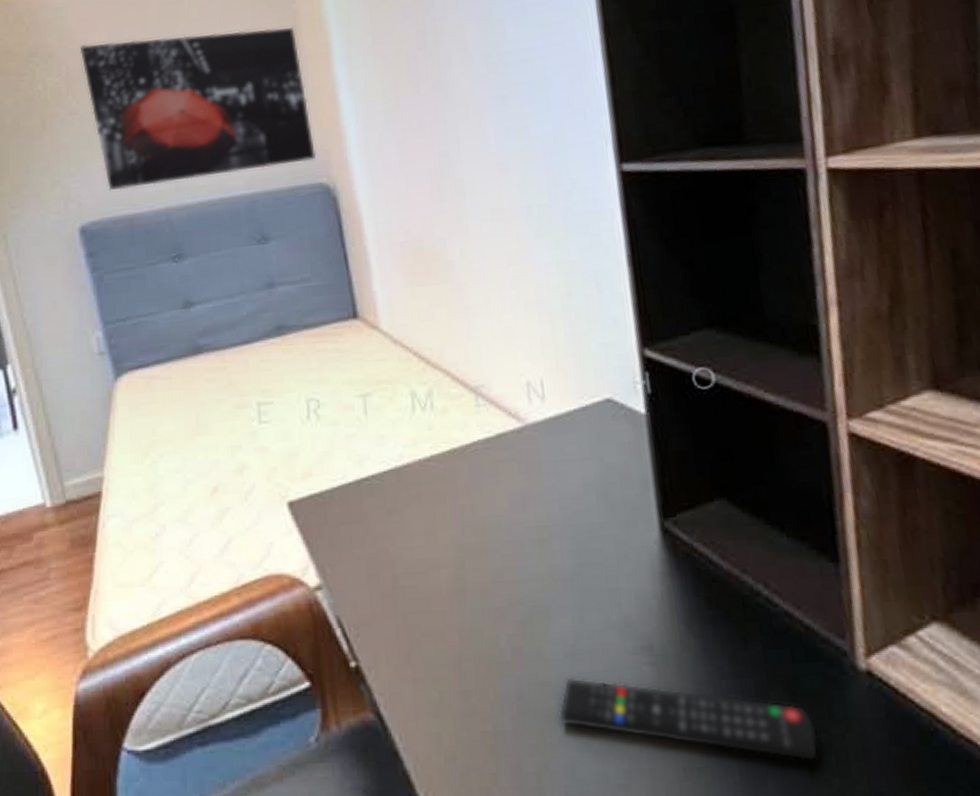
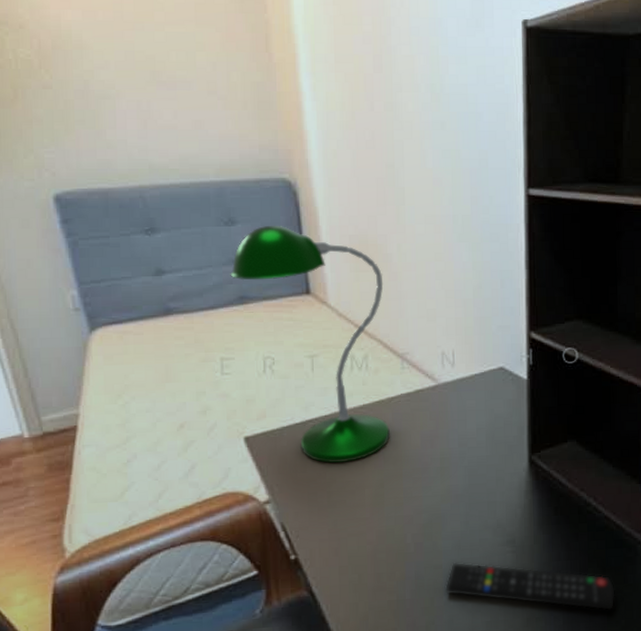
wall art: present [79,26,317,190] -> none [52,21,281,165]
desk lamp: none [265,238,468,535] -> present [230,225,390,463]

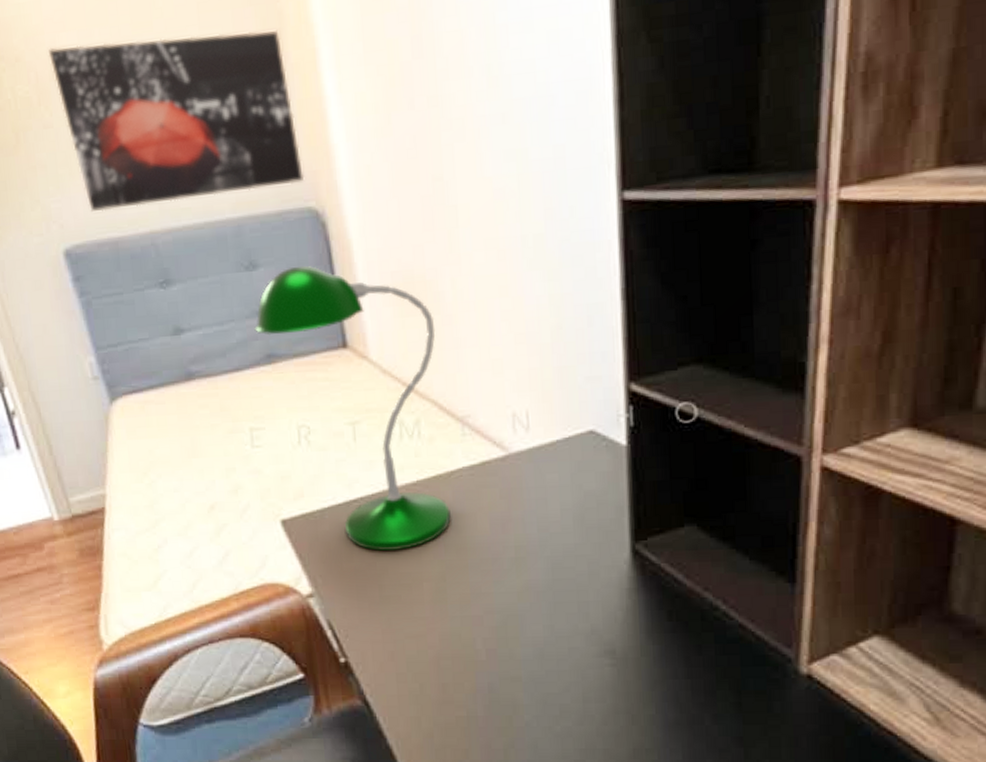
wall art: none [52,21,281,165] -> present [48,29,305,212]
remote control: present [444,562,615,611] -> none [525,674,756,746]

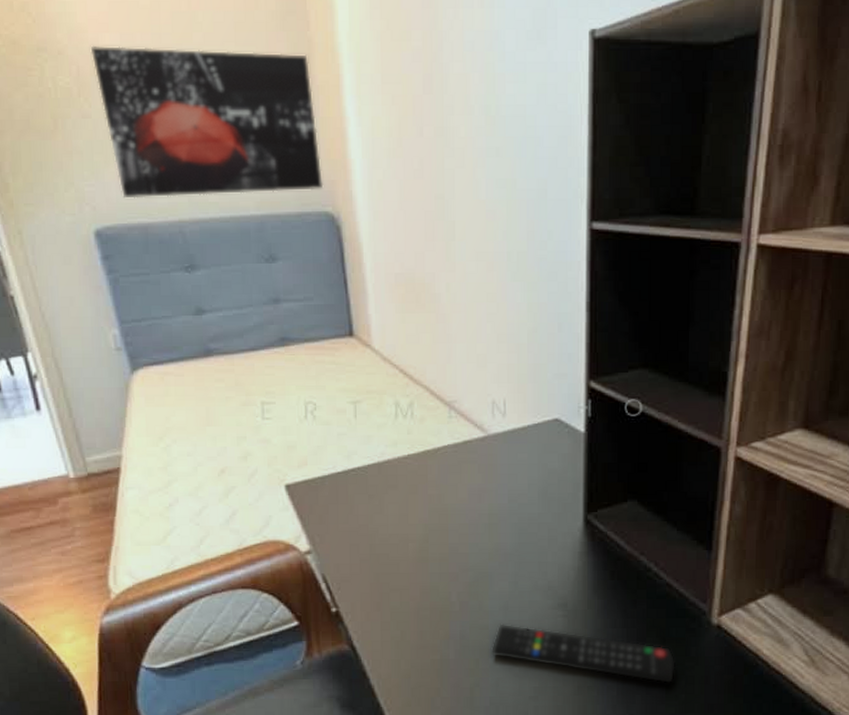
desk lamp: present [254,265,451,551] -> none [271,262,435,514]
remote control: none [525,674,756,746] -> present [490,623,675,684]

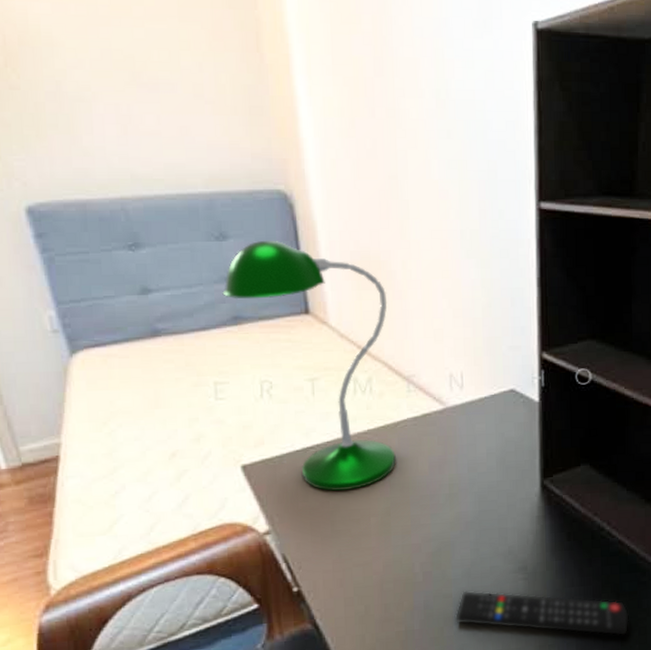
wall art: present [90,45,324,199] -> none [18,14,275,174]
desk lamp: none [271,262,435,514] -> present [222,240,396,491]

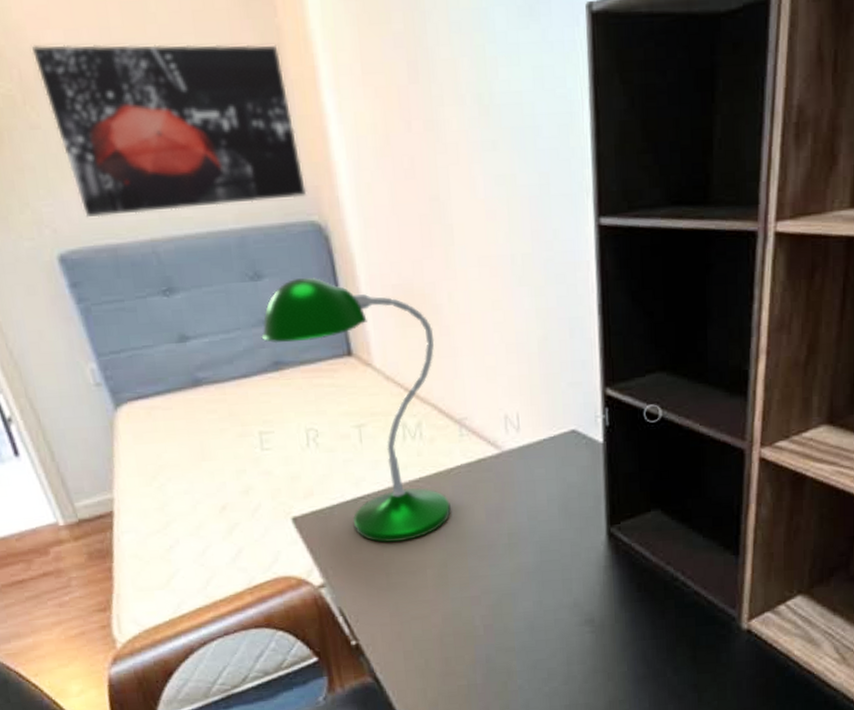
wall art: none [18,14,275,174] -> present [32,44,307,218]
remote control: present [454,590,629,636] -> none [518,644,707,692]

